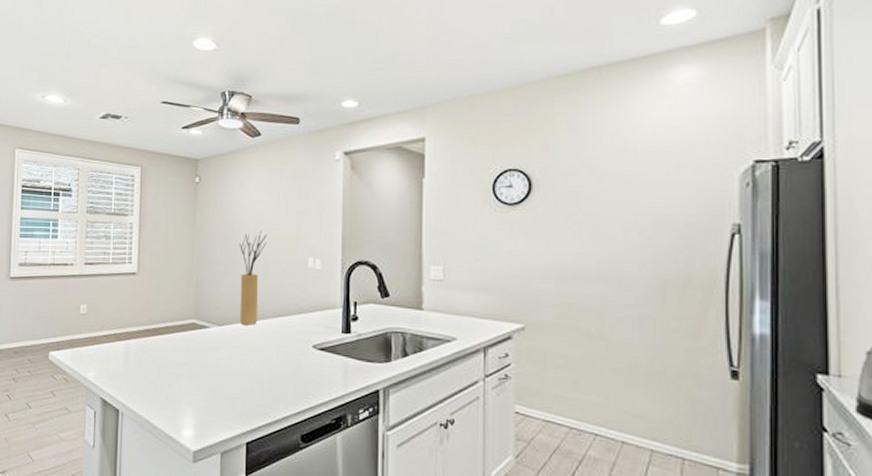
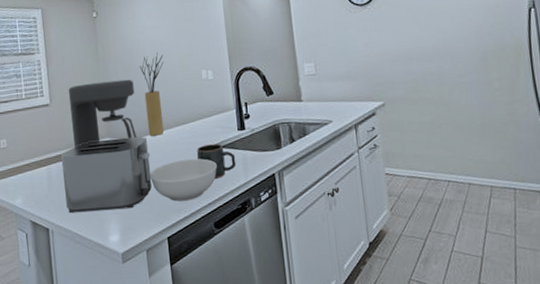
toaster: none [141,320,239,402] -> present [60,136,153,214]
coffee maker: none [157,255,230,324] -> present [69,79,137,147]
bowl: none [234,357,312,405] -> present [149,158,217,202]
mug: none [290,344,335,385] -> present [196,143,236,179]

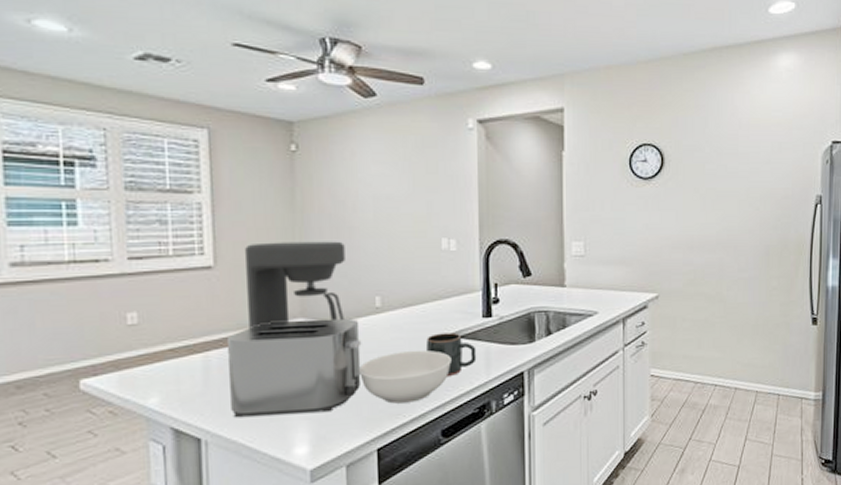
vase: present [139,53,165,136] -> none [354,210,392,319]

